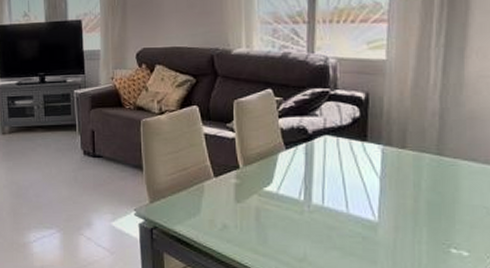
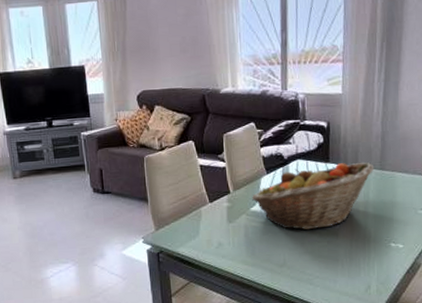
fruit basket: none [266,143,429,221] -> present [252,162,375,230]

